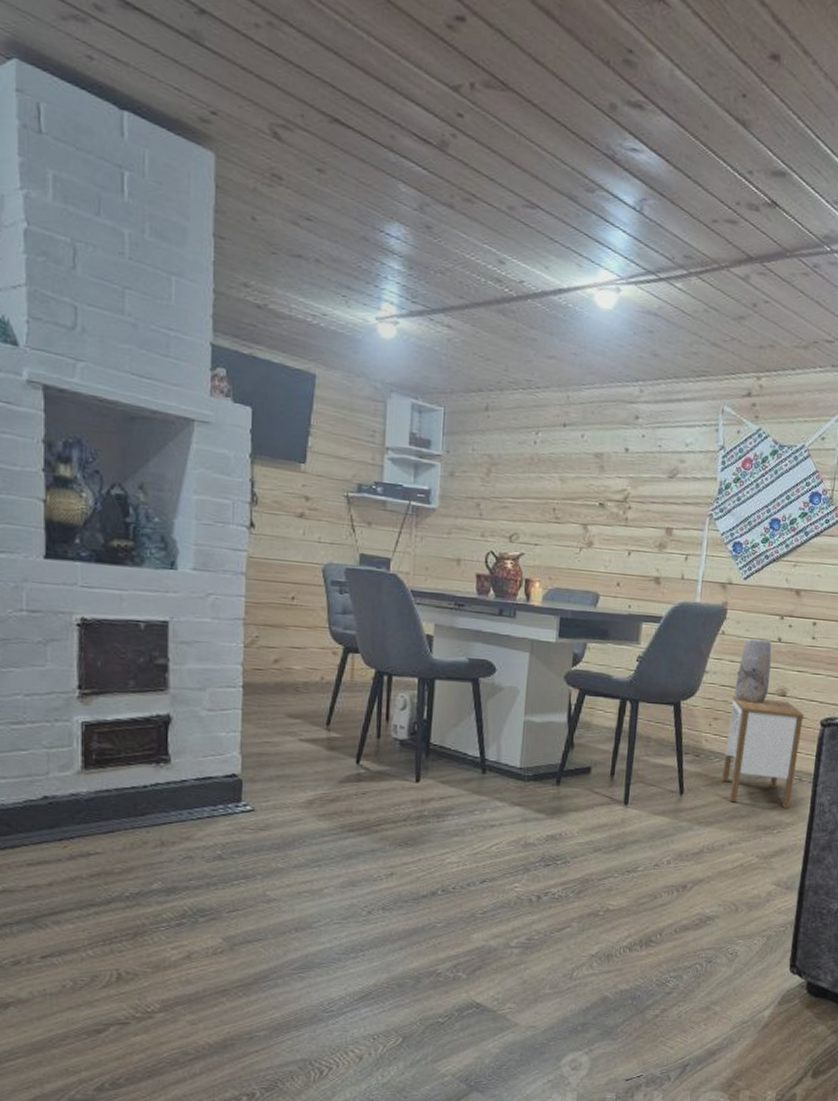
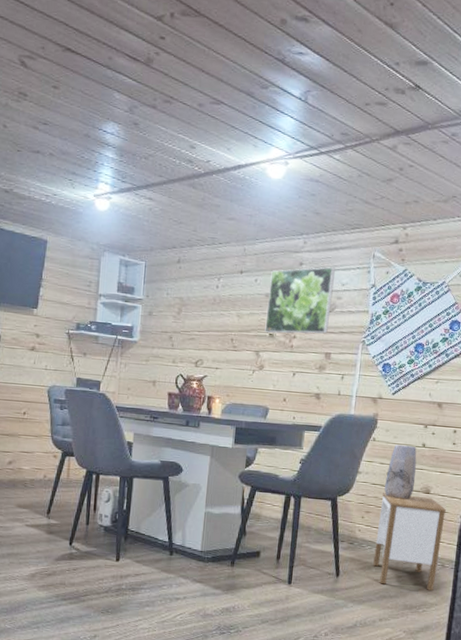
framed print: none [594,422,679,505] -> present [265,267,336,334]

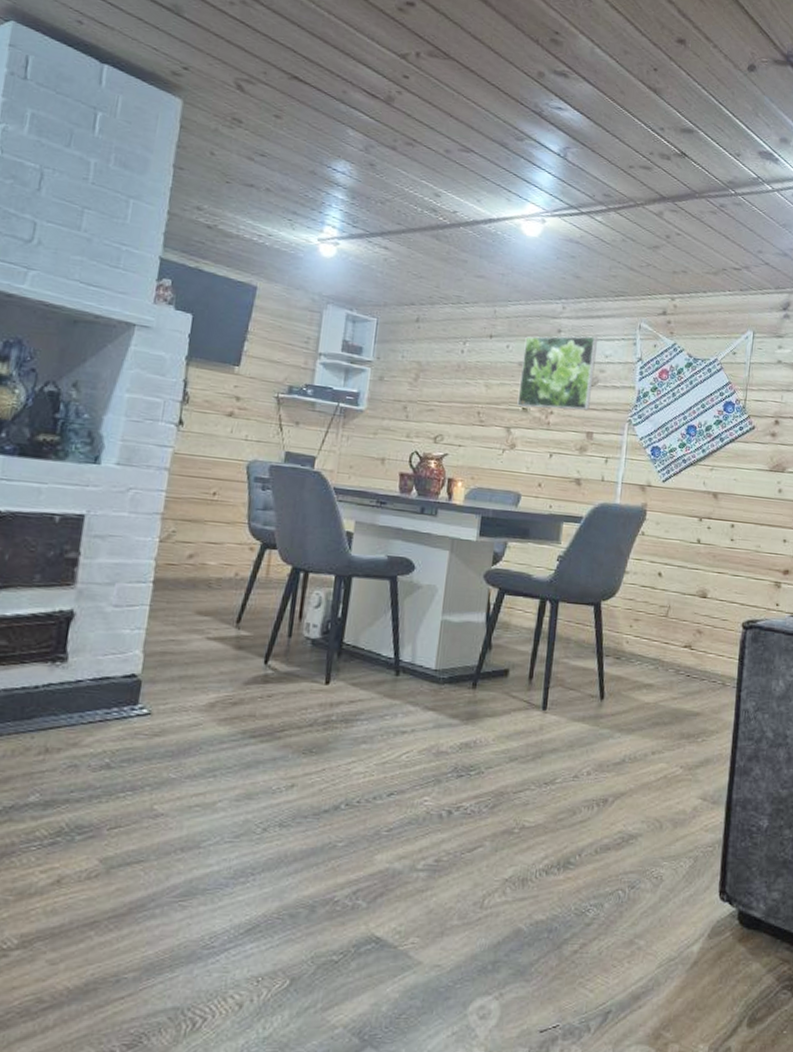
nightstand: present [373,493,446,591] -> none [644,597,725,715]
vase: present [384,444,417,499] -> none [655,540,691,605]

